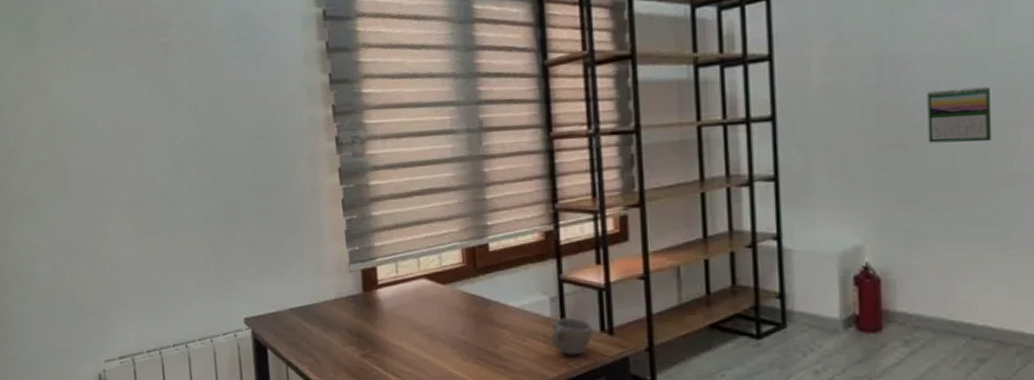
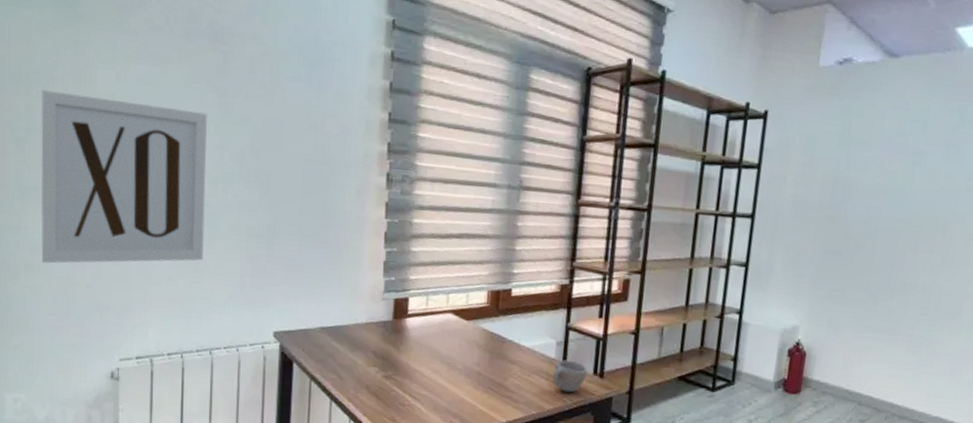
wall art: none [12,106,168,274] -> present [41,90,207,264]
calendar: present [927,87,992,143] -> none [856,213,904,258]

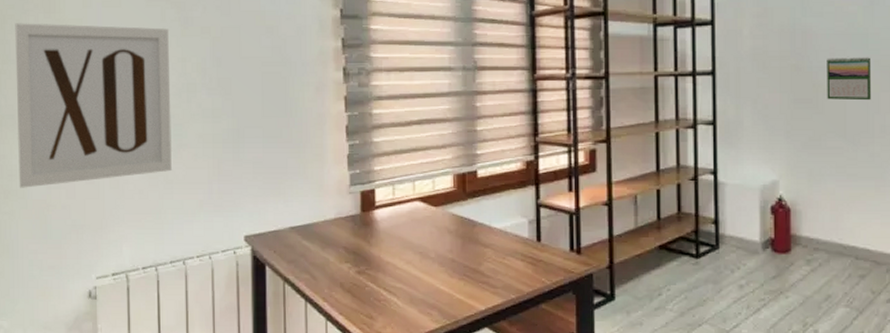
cup: present [553,359,588,393] -> none [529,238,564,272]
calendar: none [856,213,904,258] -> present [827,56,872,101]

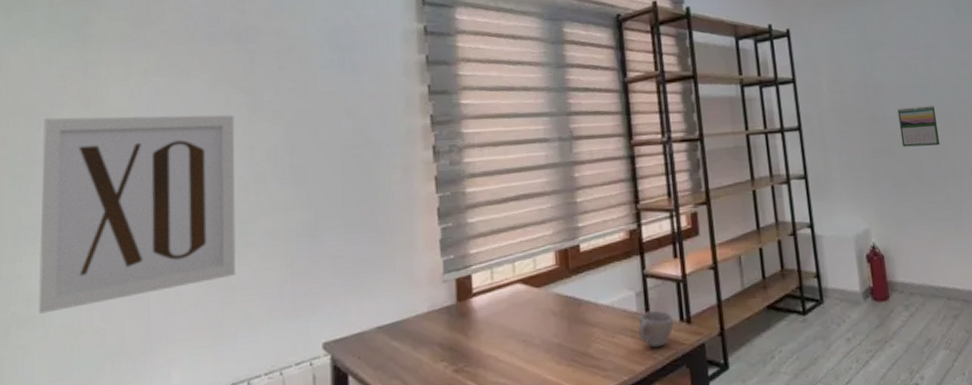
cup: none [529,238,564,272] -> present [638,310,674,348]

